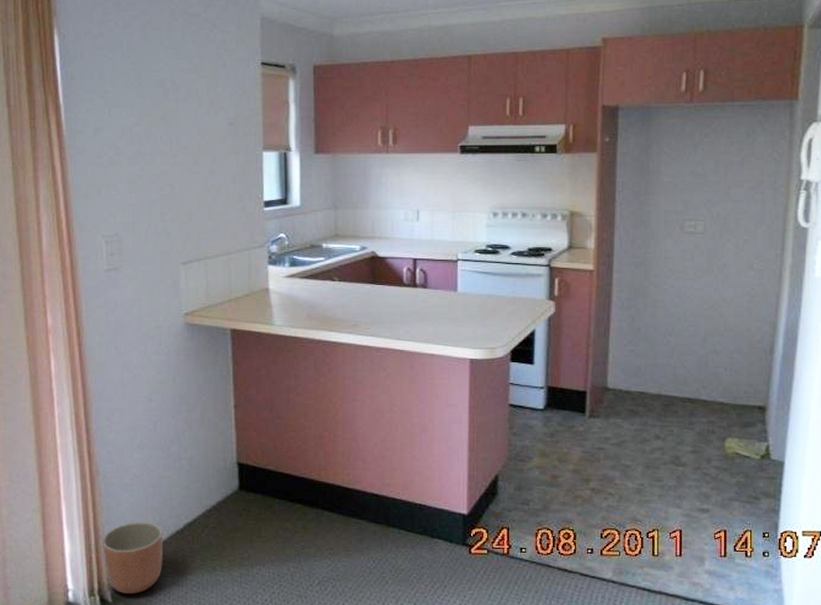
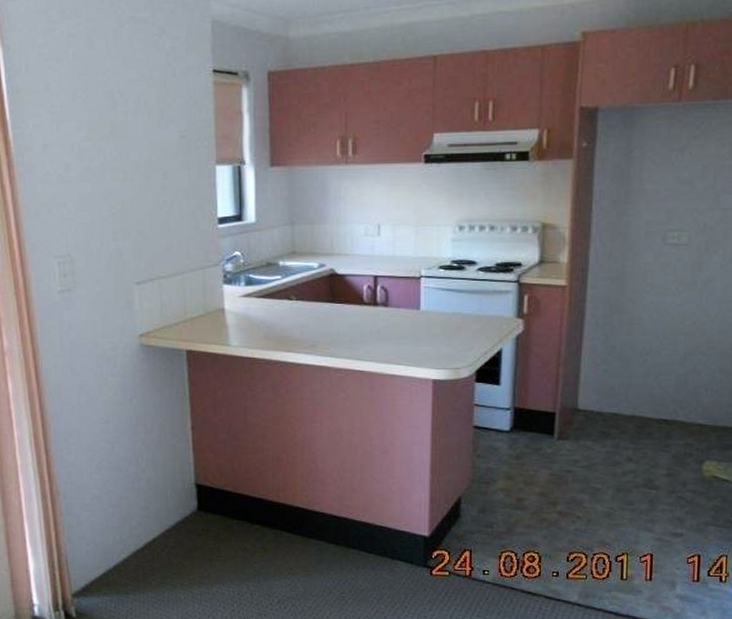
planter: present [102,521,163,594] -> none [64,540,124,610]

